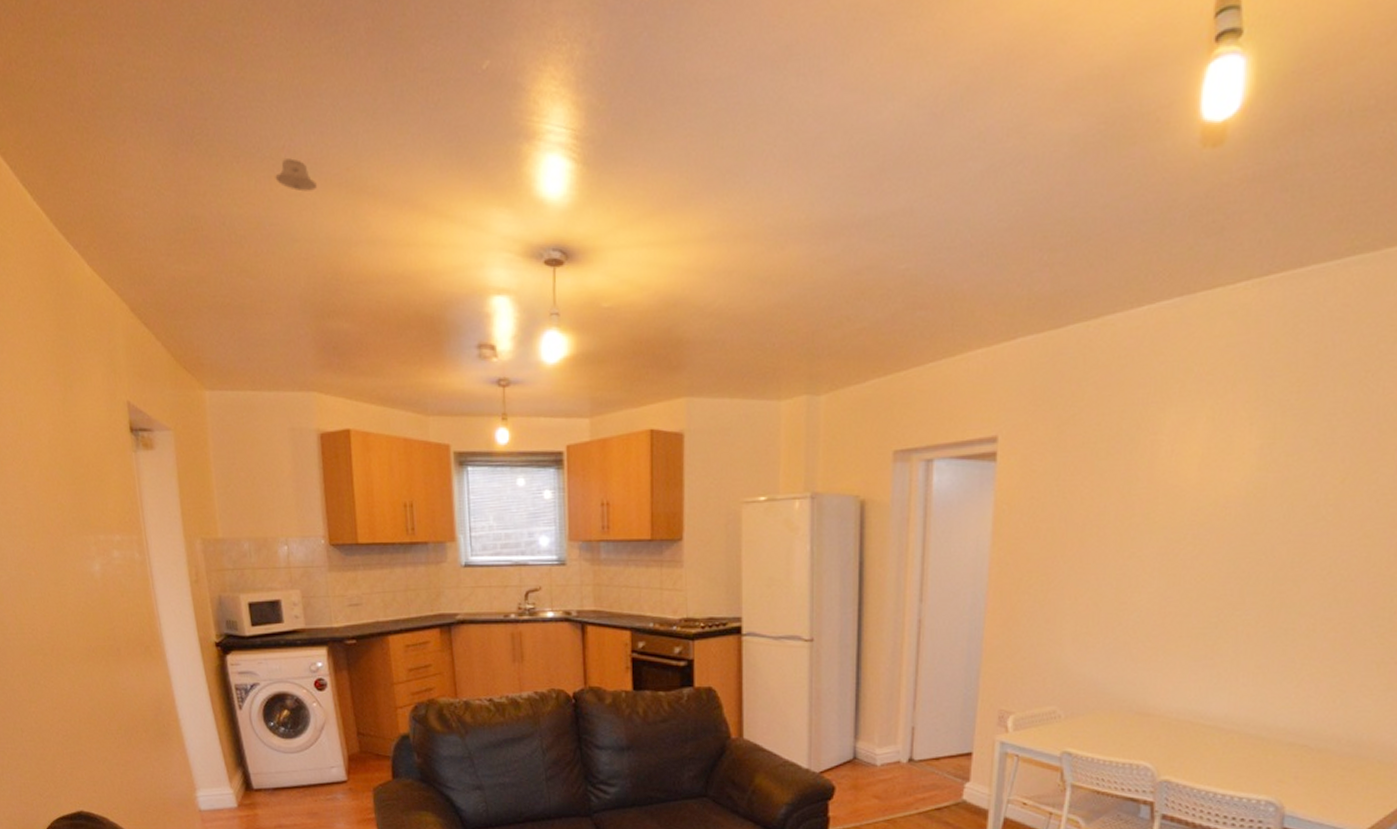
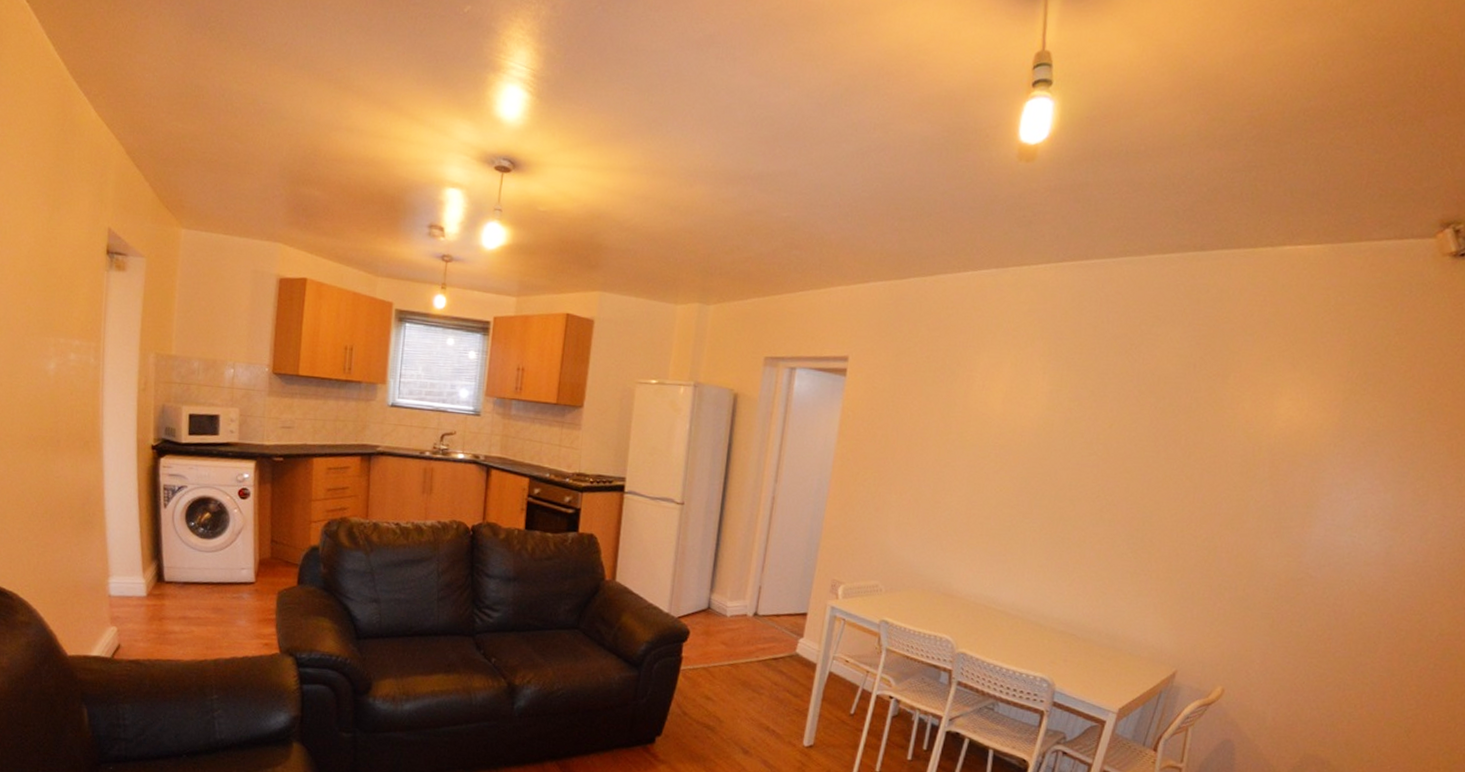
recessed light: present [275,158,317,192] -> none [275,53,310,82]

